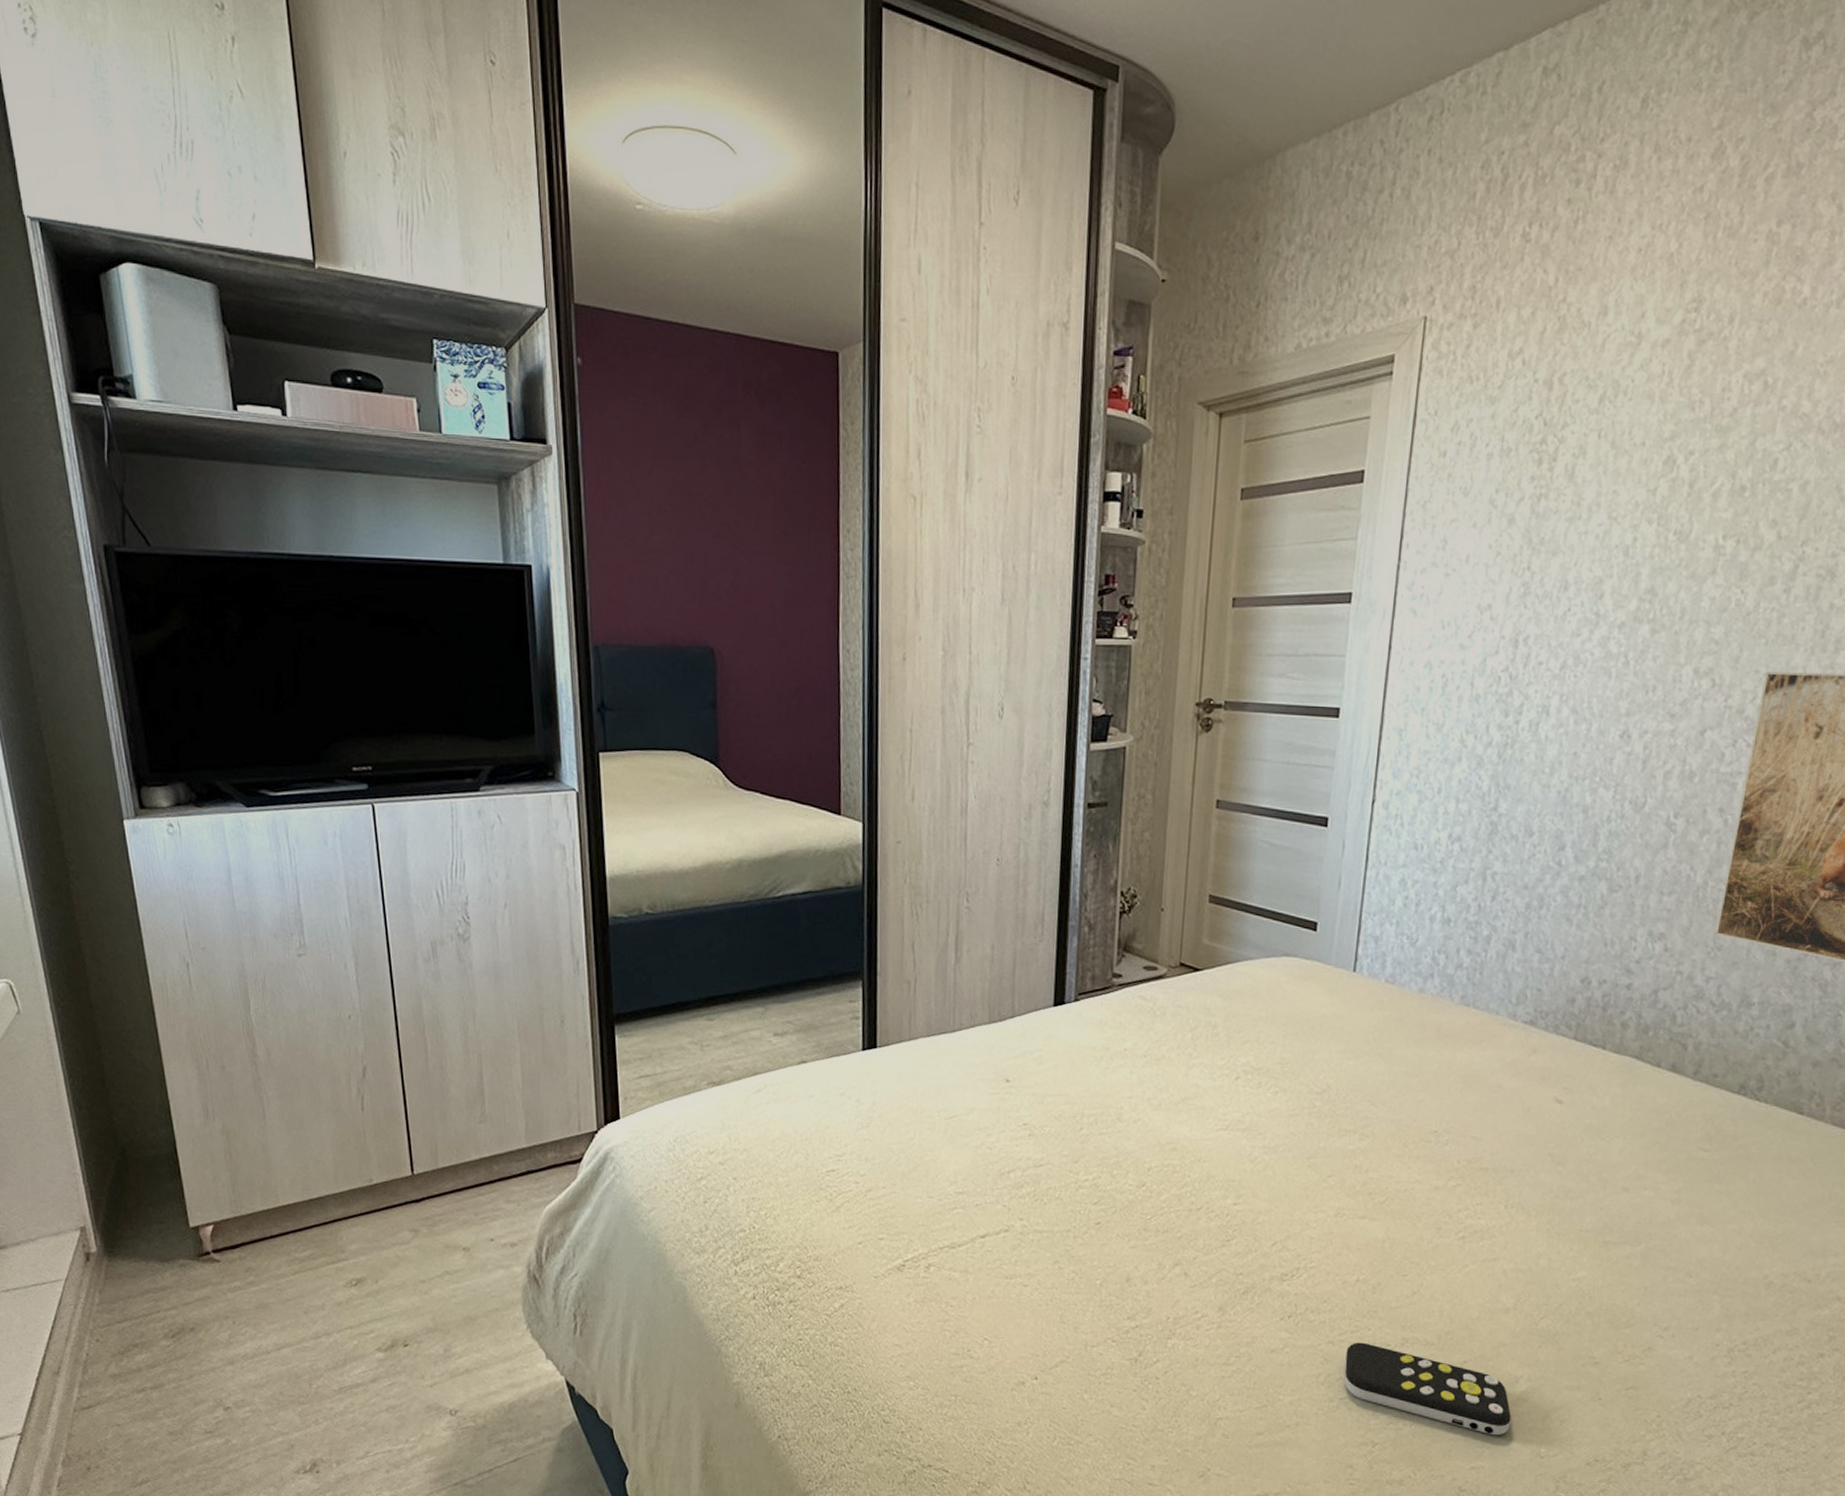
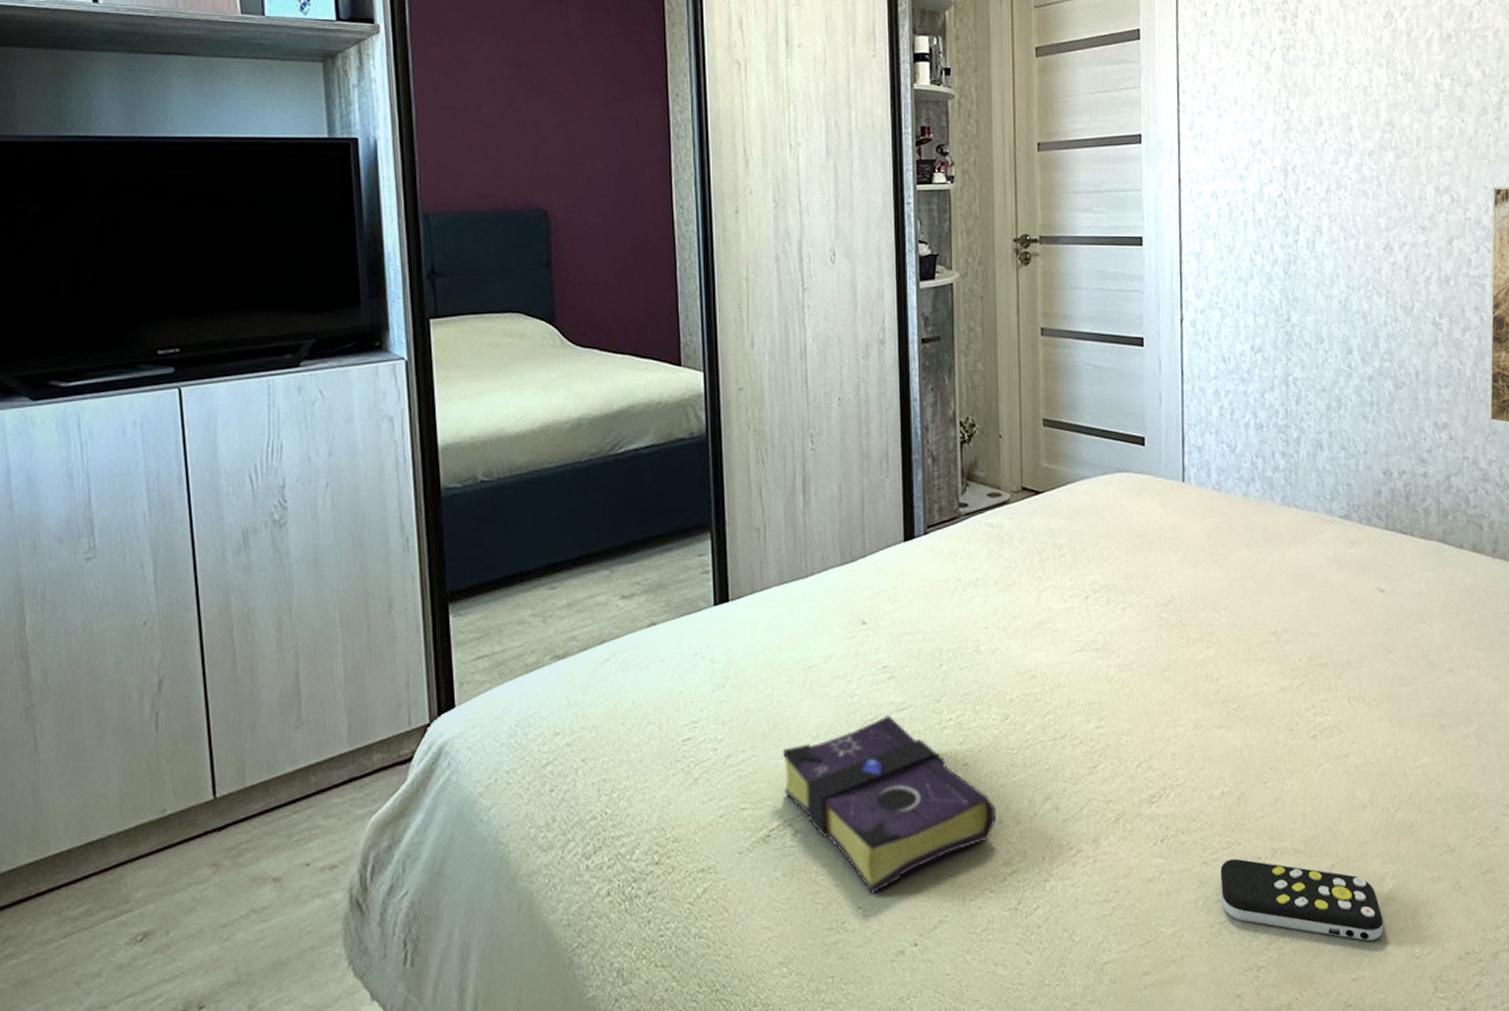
book: none [920,1170,1125,1329] -> present [782,715,996,894]

